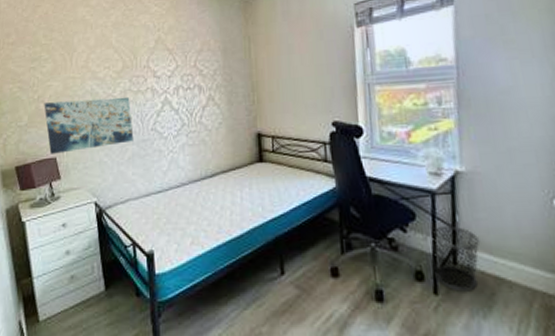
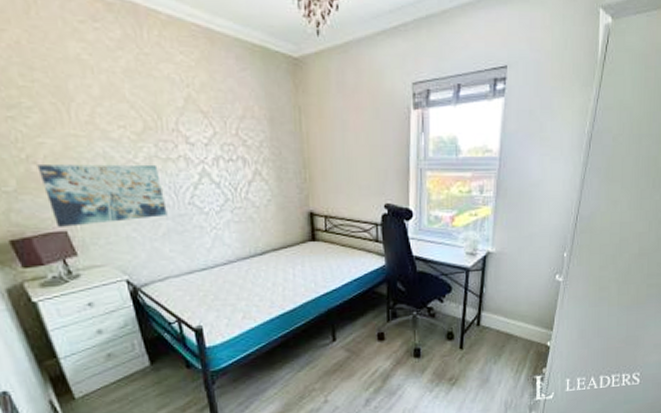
waste bin: present [432,225,481,292] -> none [462,296,499,346]

